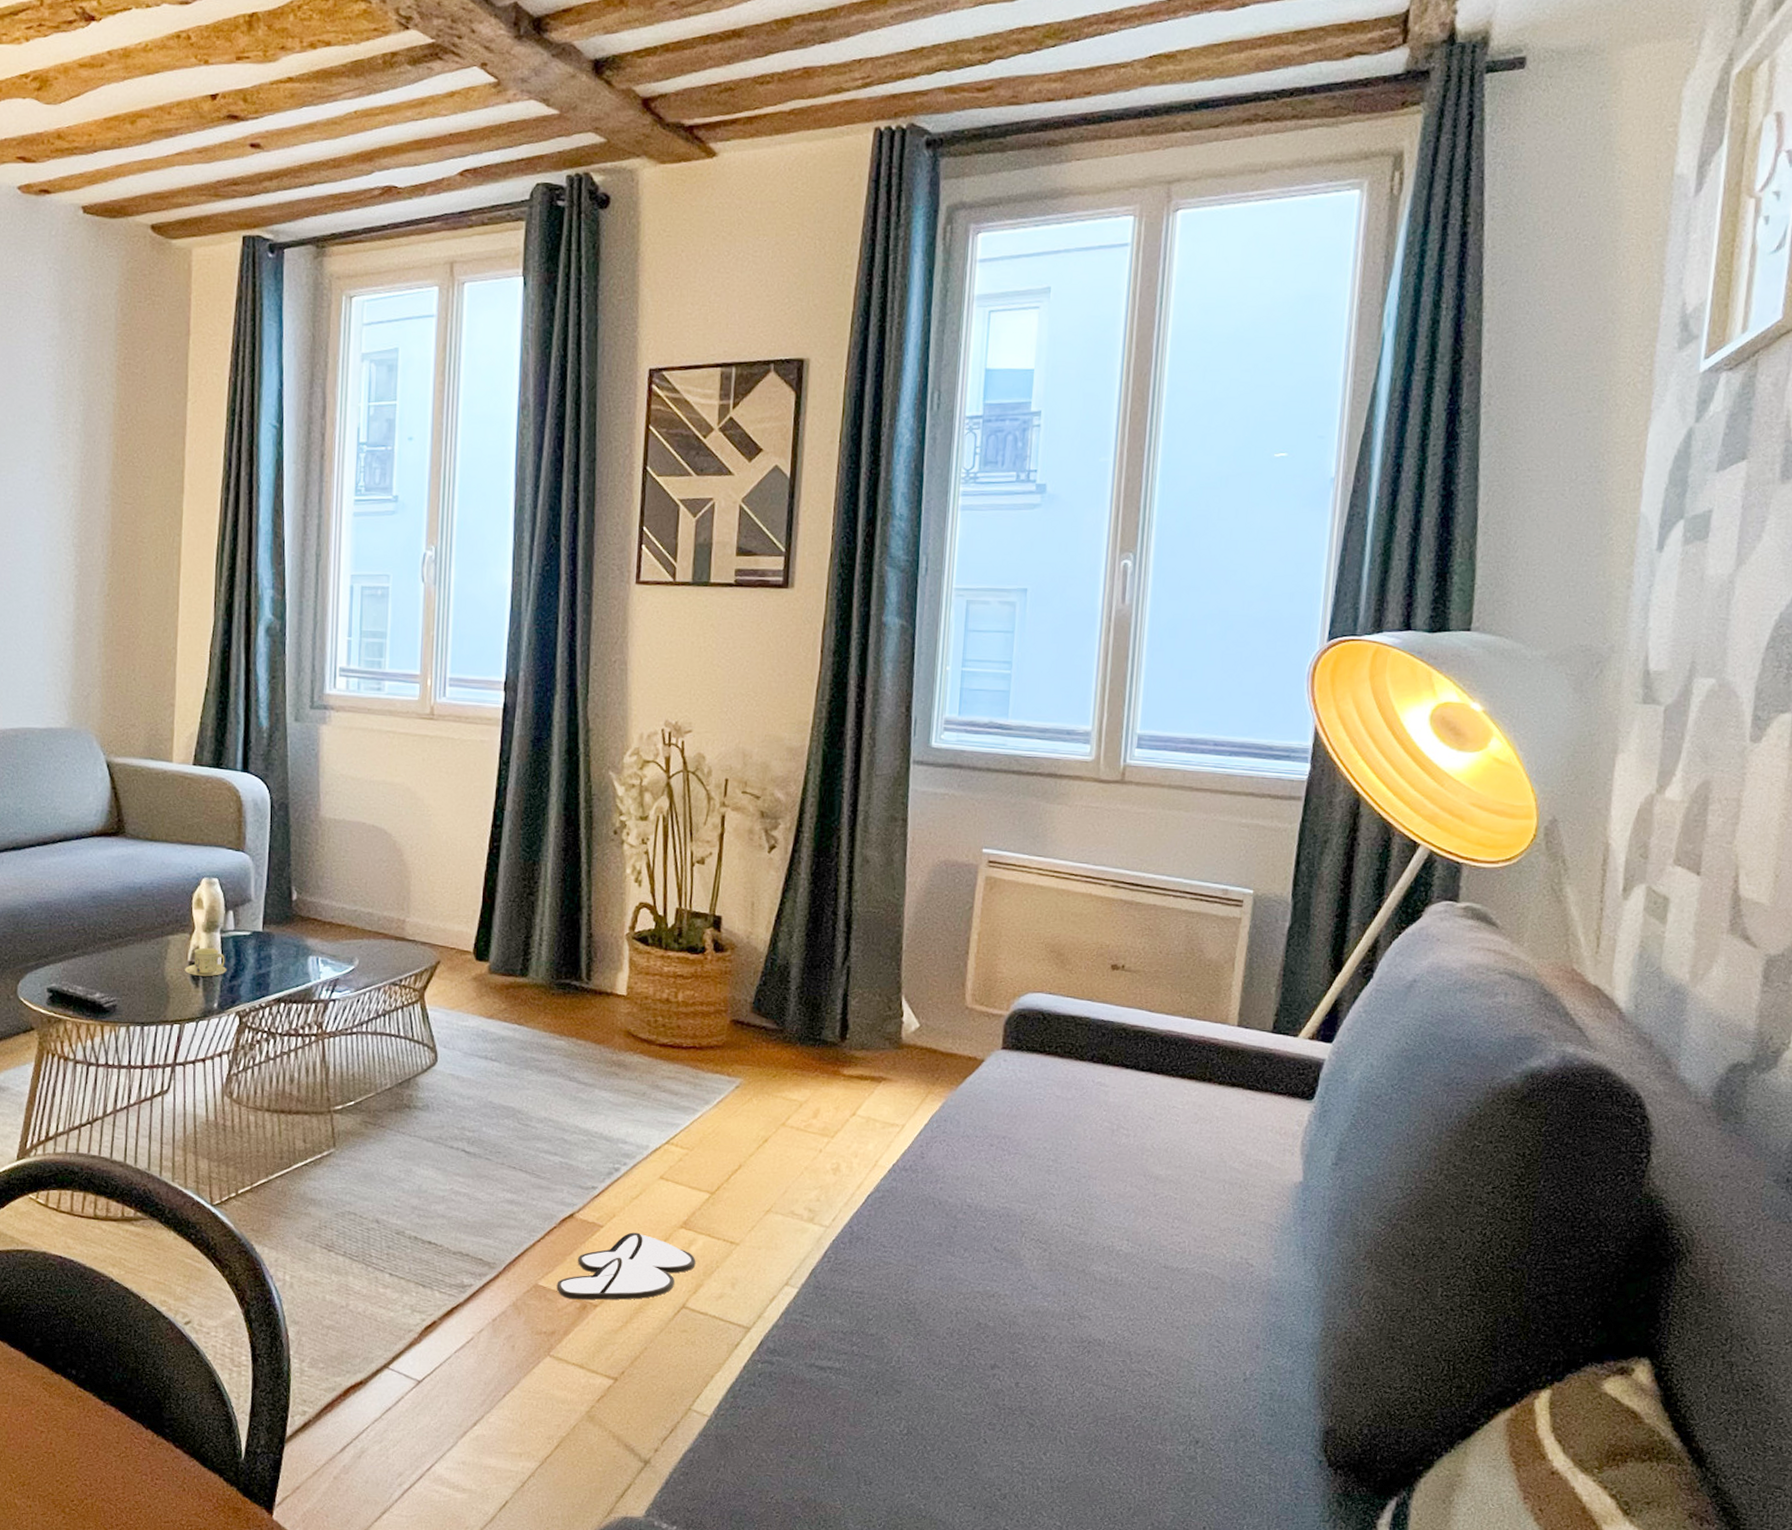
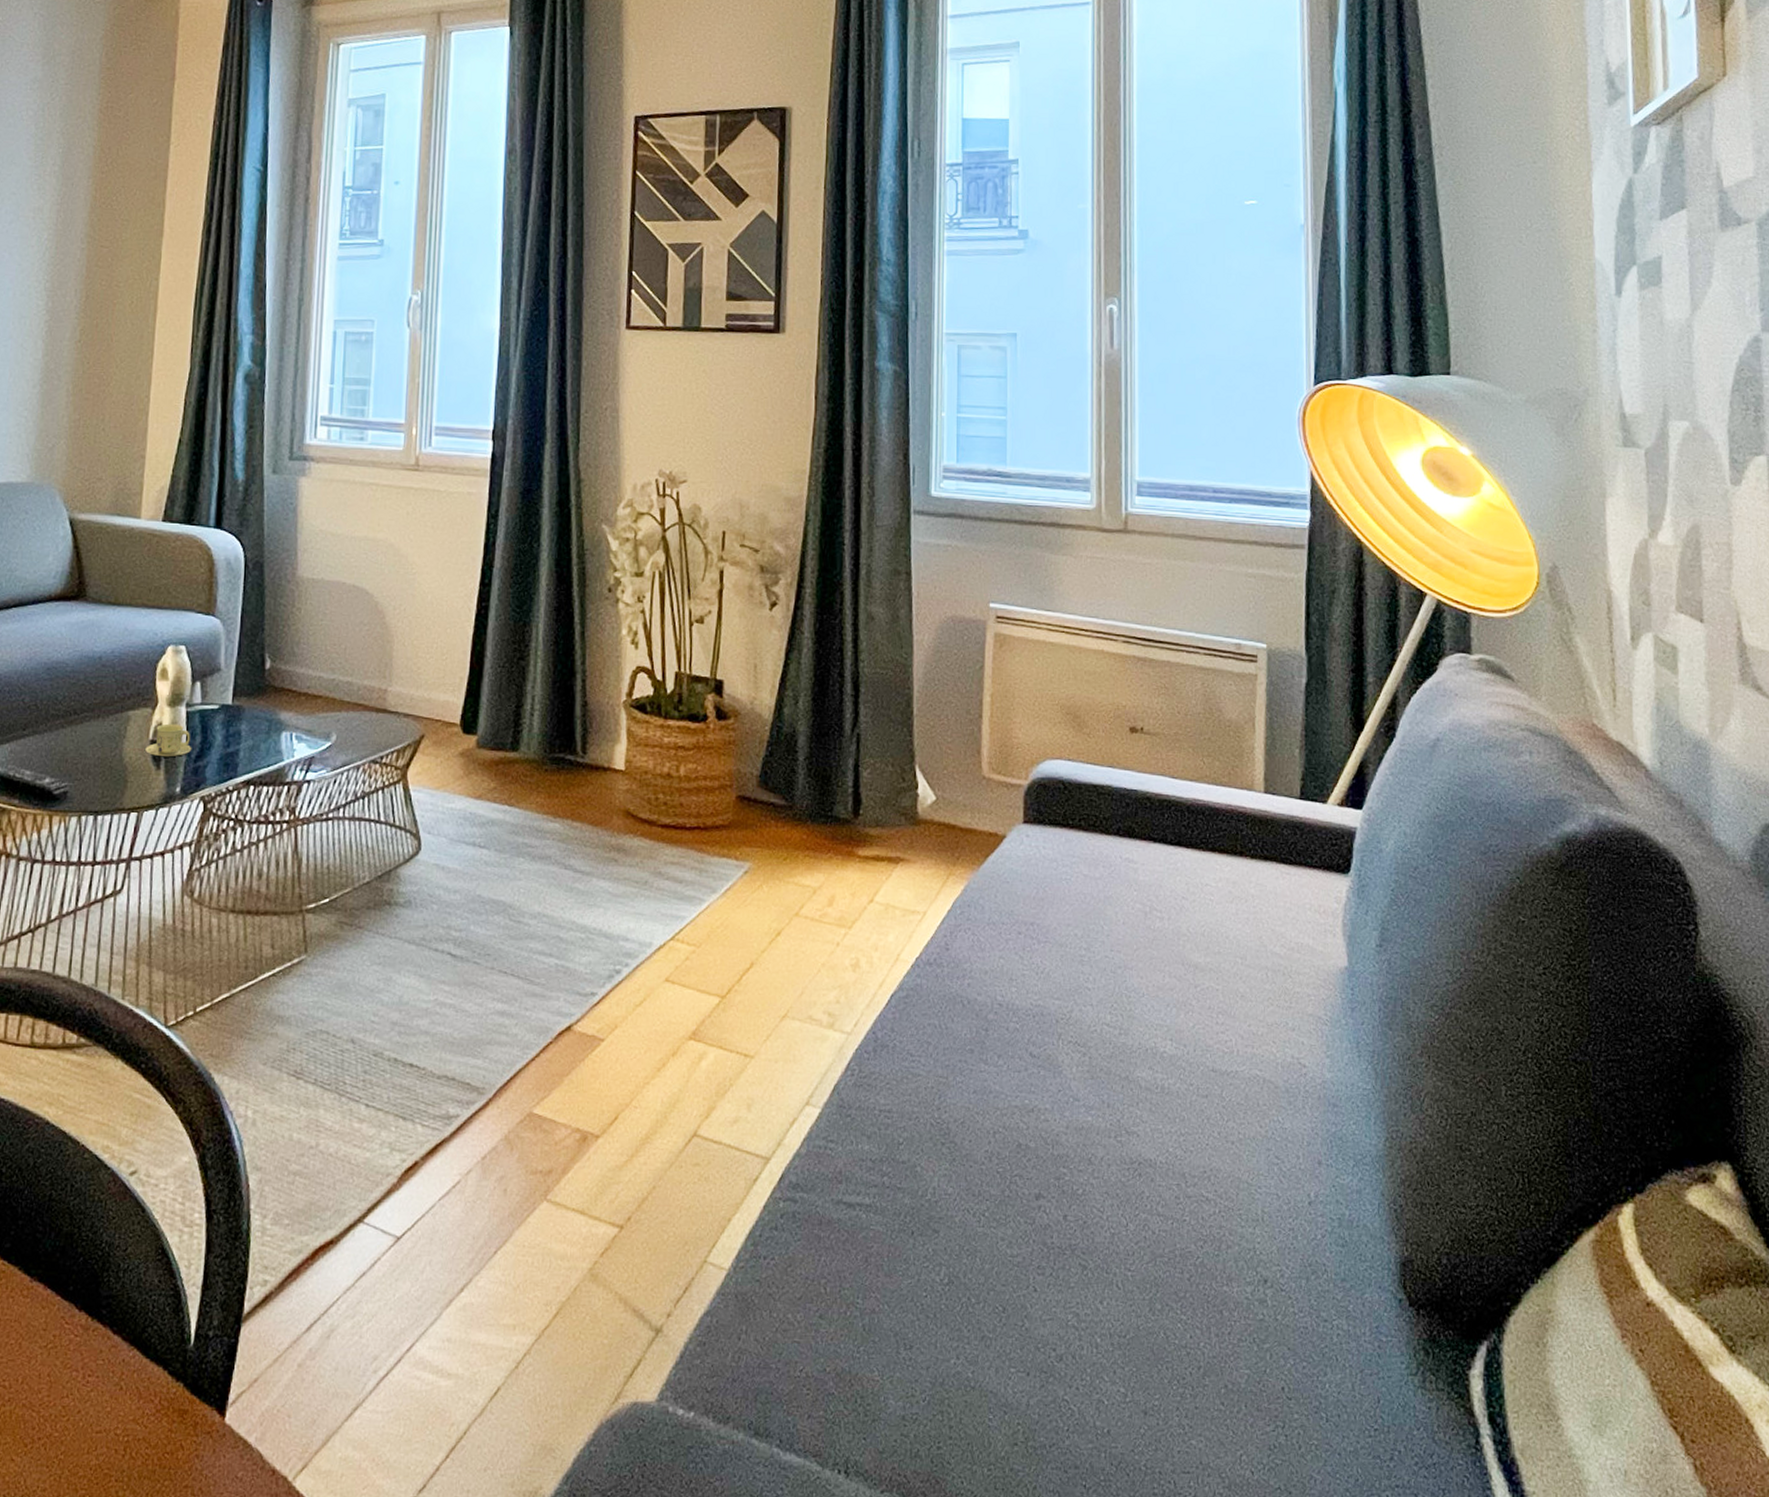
slippers: present [556,1232,696,1300] -> none [553,1046,707,1130]

